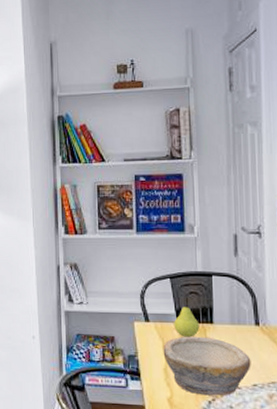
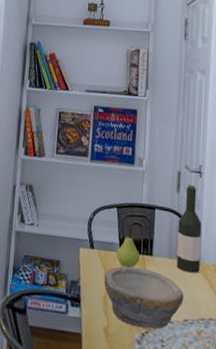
wine bottle: none [239,247,267,338] -> present [176,185,202,274]

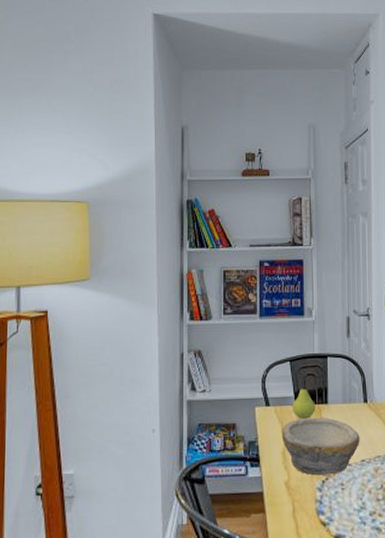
wine bottle: present [176,185,202,274] -> none [350,329,374,415]

